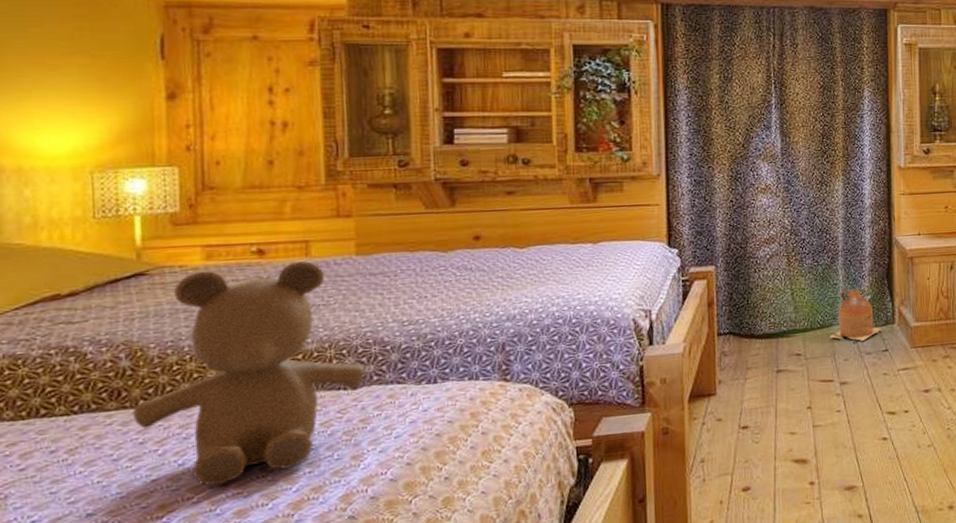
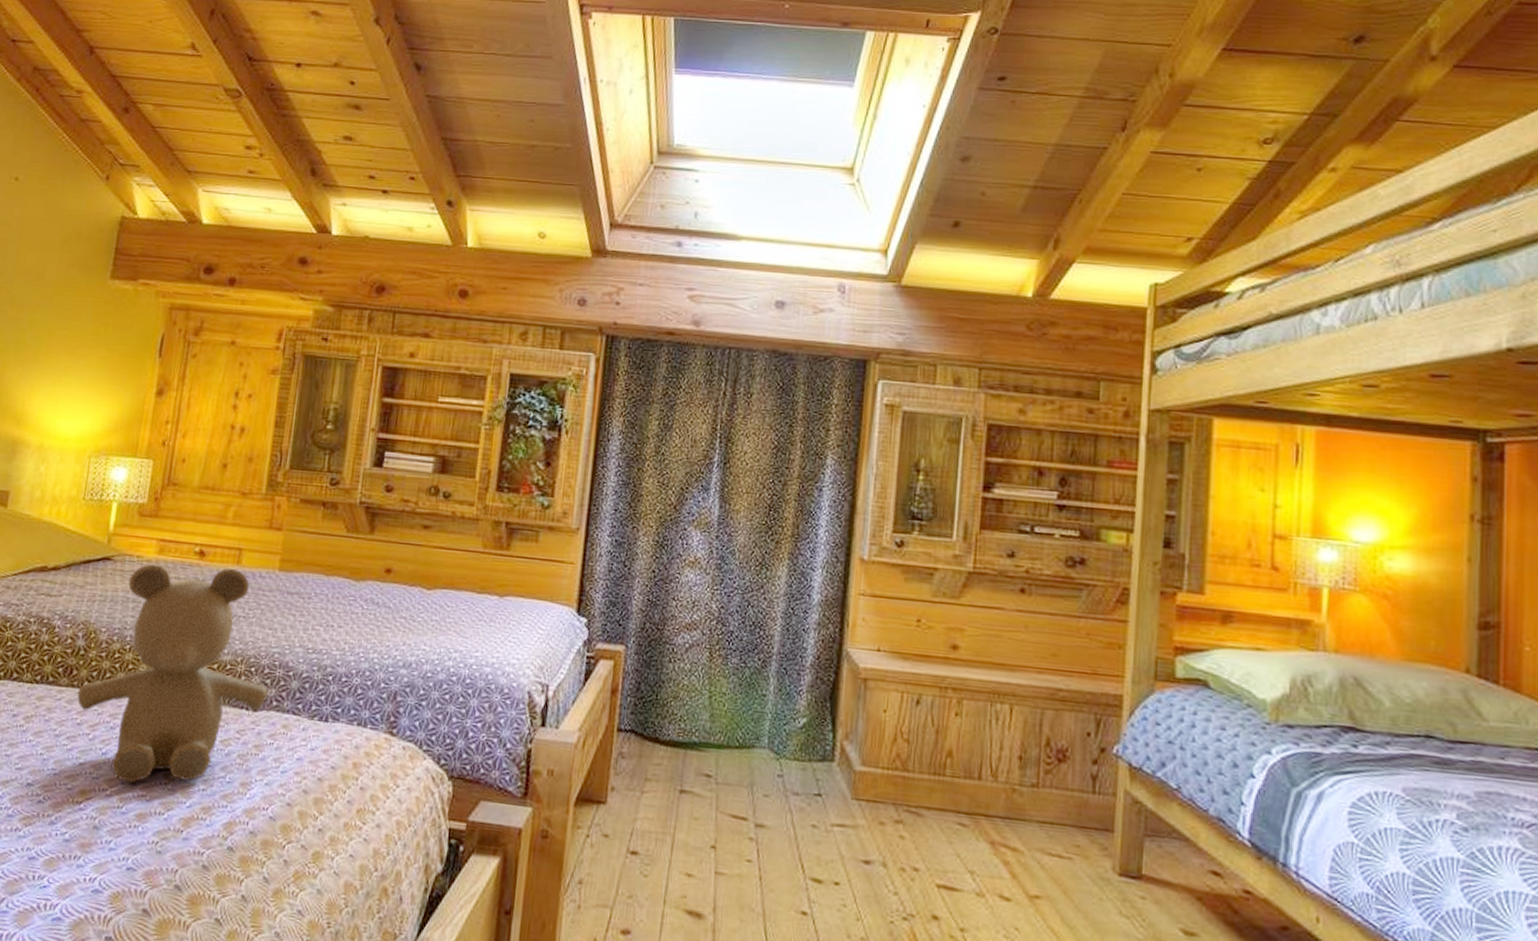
ceramic jug: present [829,289,882,341] -> none [748,704,817,776]

